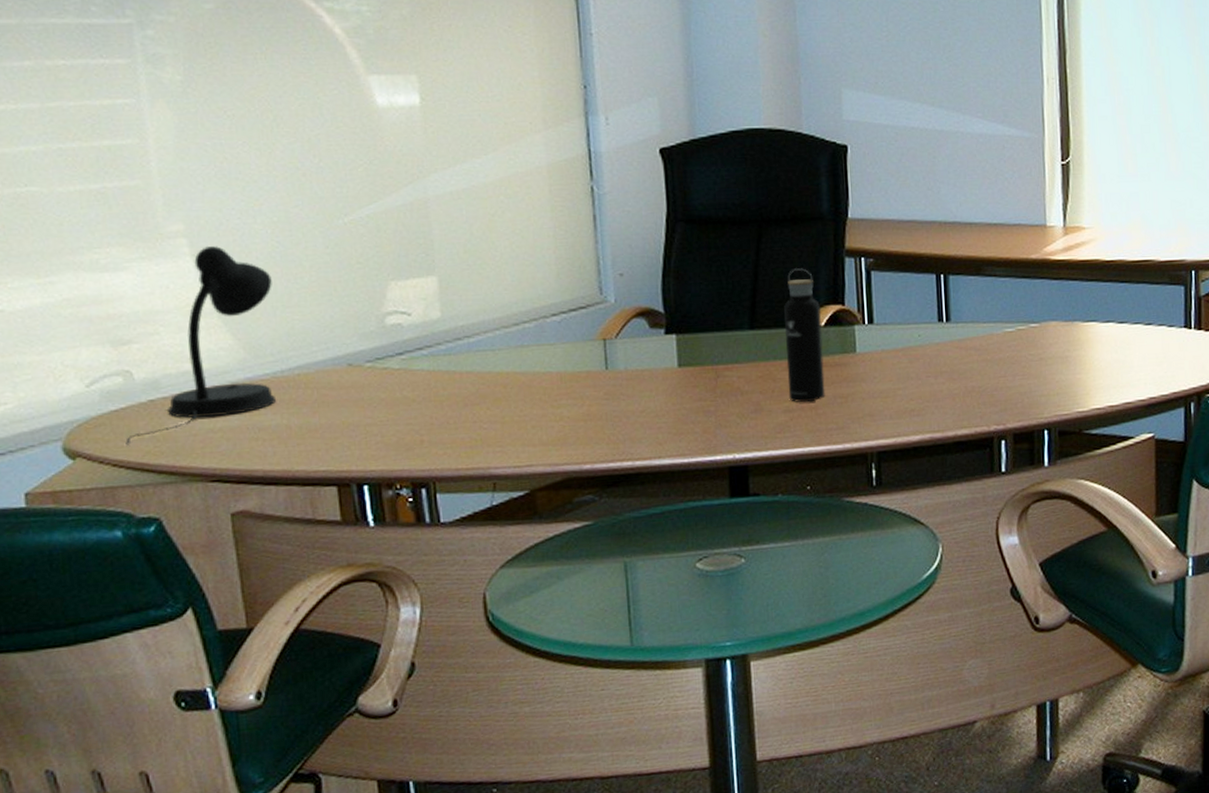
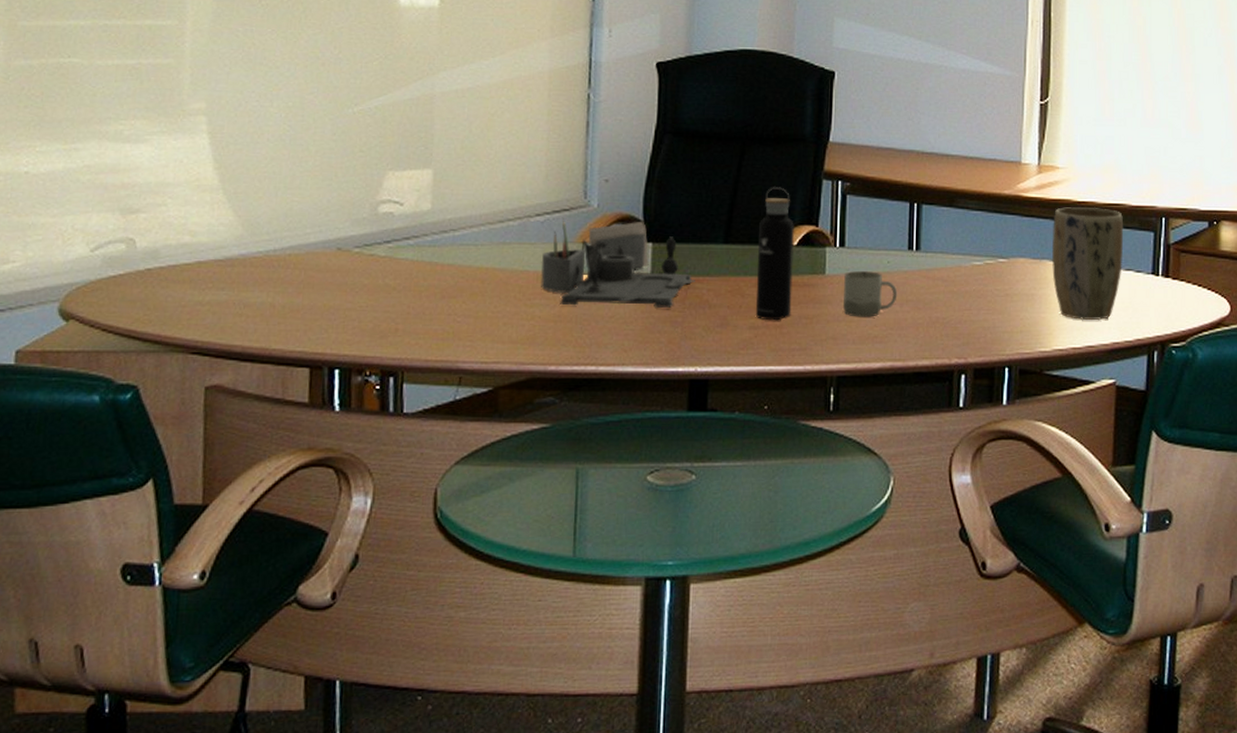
desk lamp: present [125,246,276,446] -> none [118,125,279,311]
desk organizer: none [563,313,725,403] -> present [541,217,696,308]
cup: none [876,346,931,393] -> present [843,271,898,317]
plant pot: none [1082,265,1155,378] -> present [1051,207,1124,321]

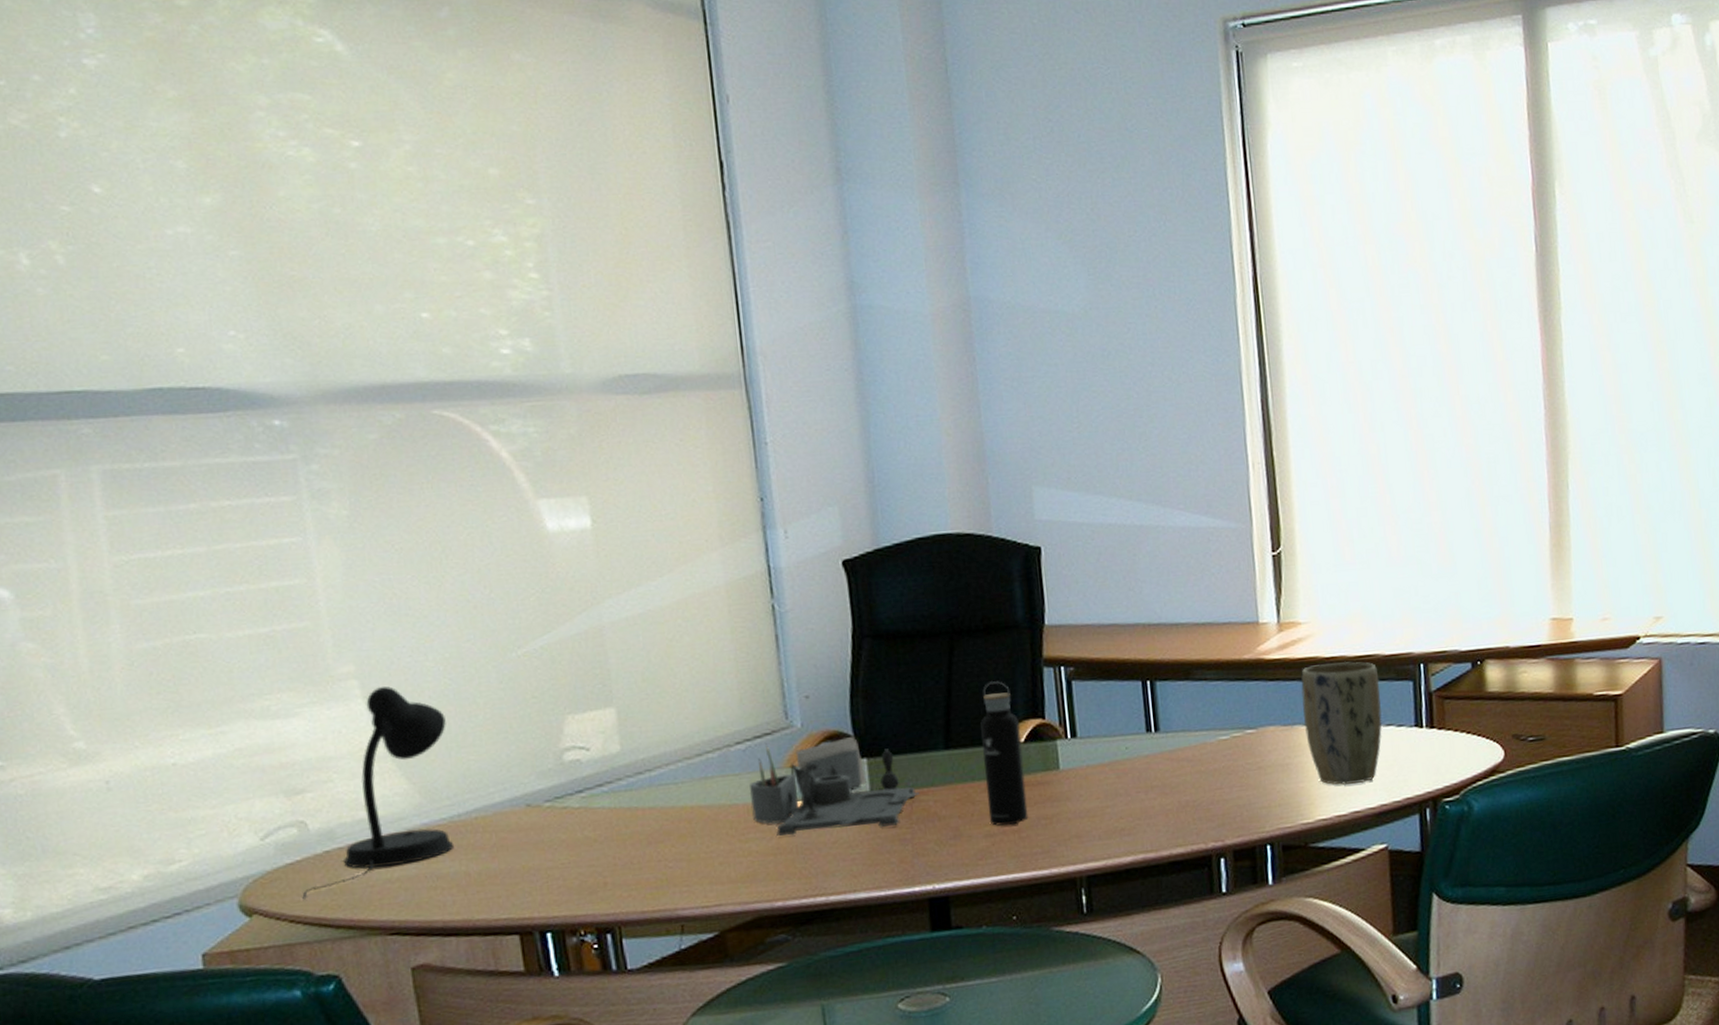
desk lamp: none [118,125,279,311] -> present [302,686,453,900]
cup: present [843,271,898,317] -> none [1080,760,1141,812]

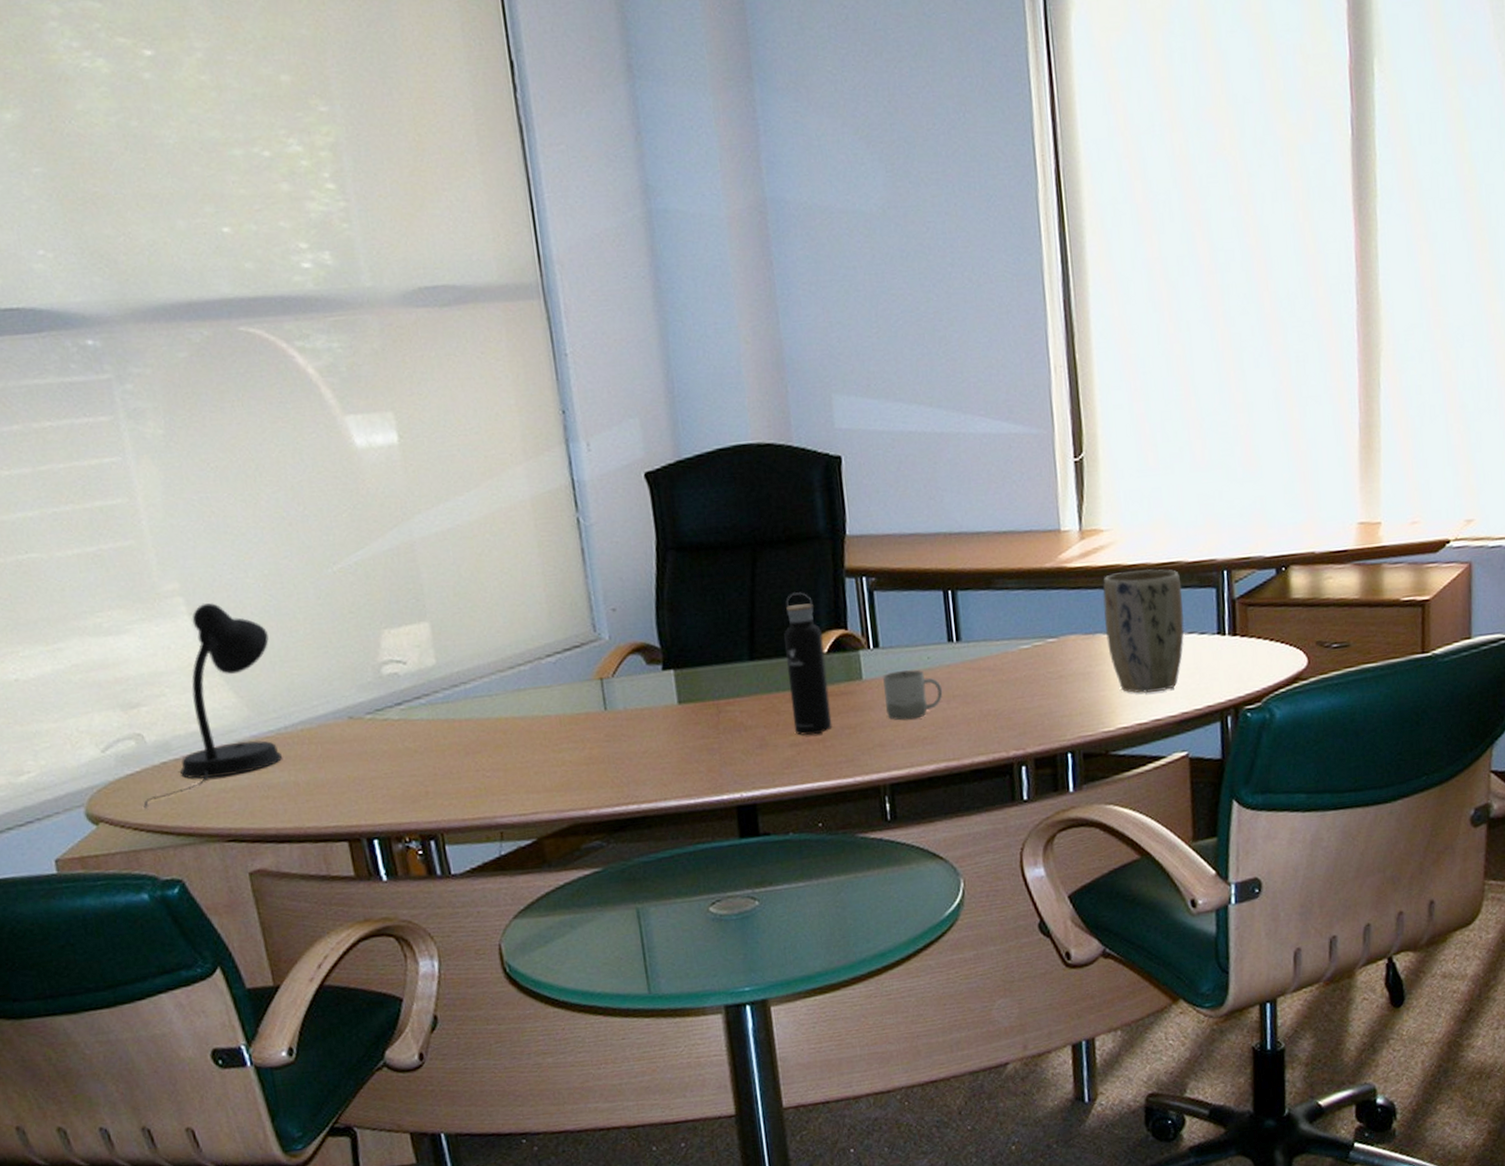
desk organizer: present [749,736,920,836] -> none [561,648,726,746]
cup: none [1080,760,1141,812] -> present [883,669,943,721]

